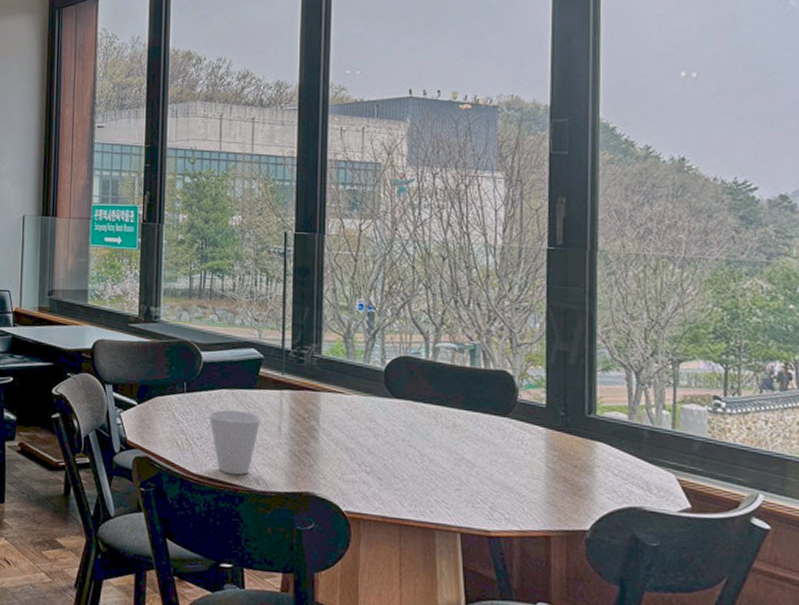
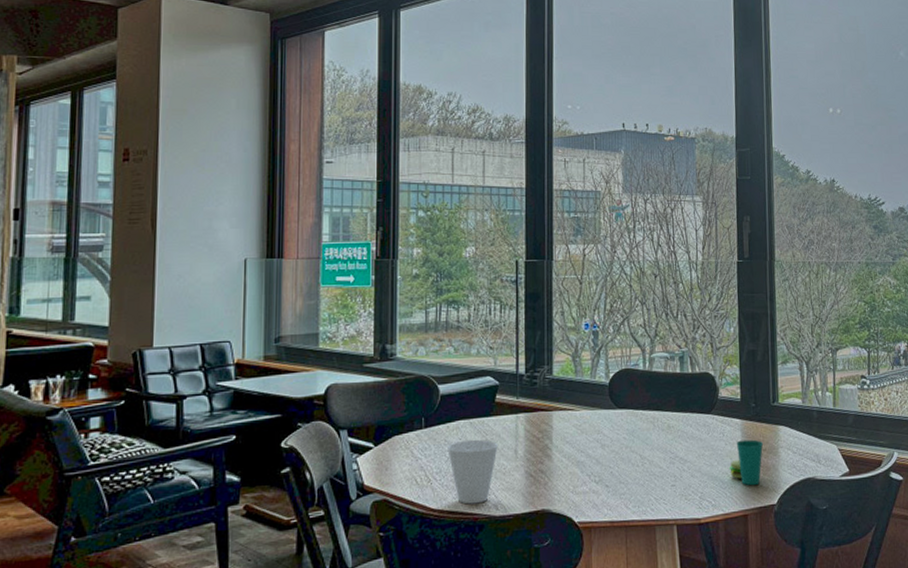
cup: none [529,451,573,506] -> present [729,439,763,486]

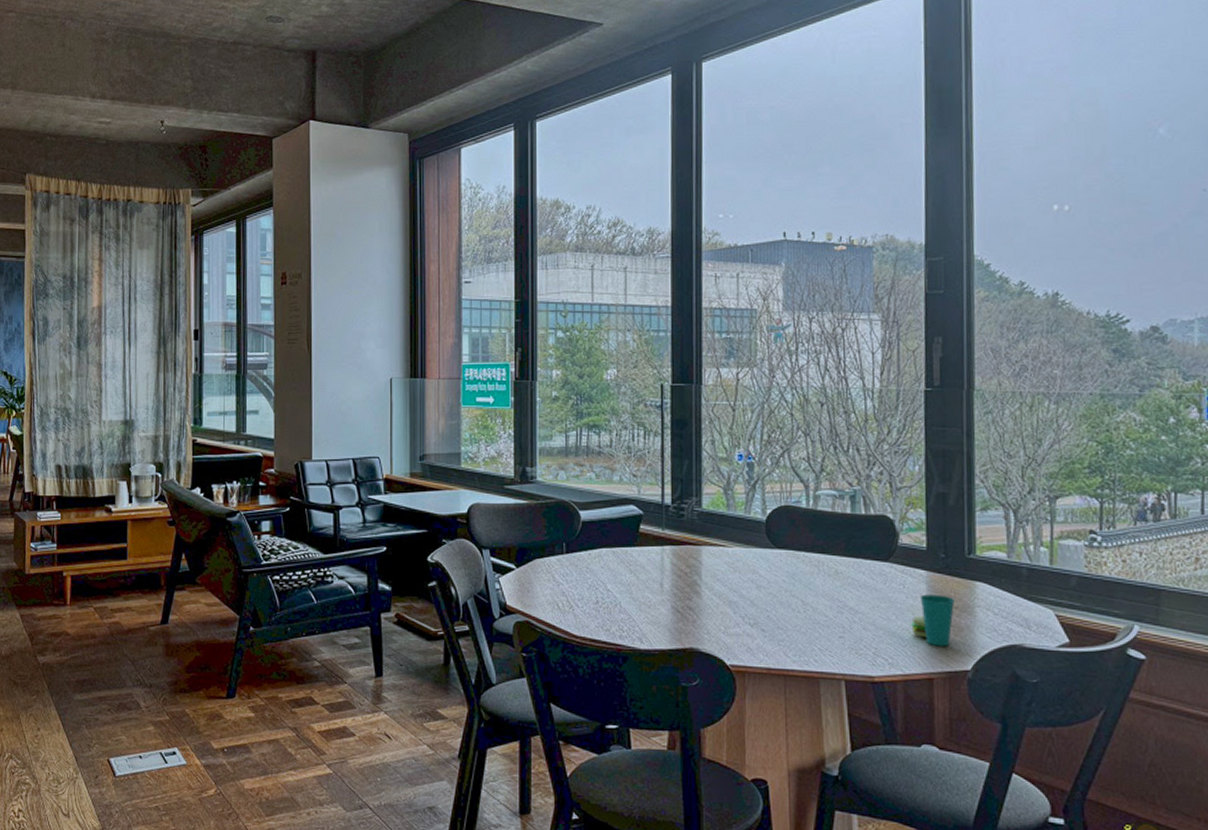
cup: present [447,439,498,505] -> none [589,569,642,635]

